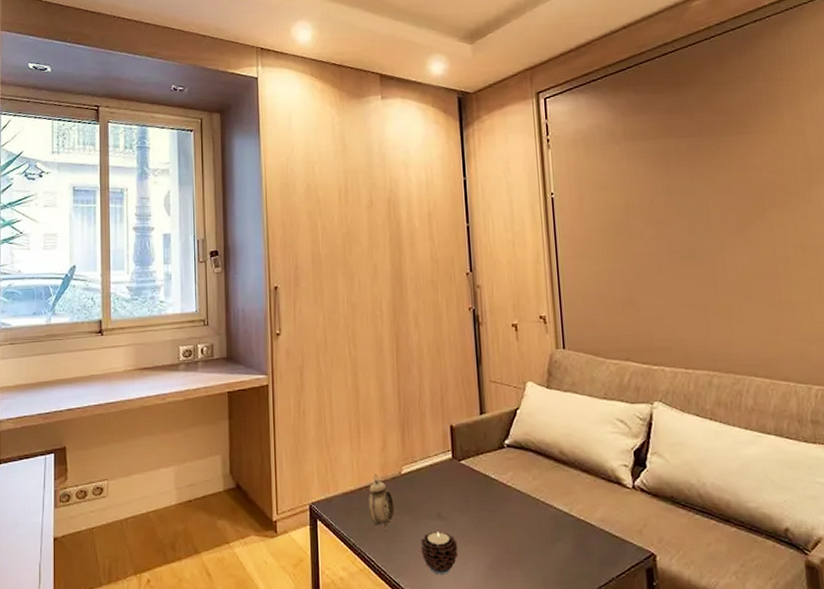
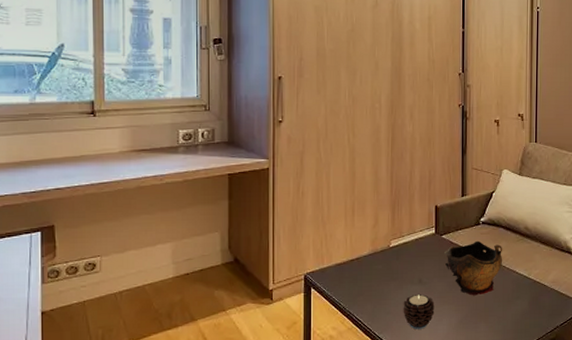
alarm clock: present [368,474,395,531] -> none [359,247,382,295]
decorative bowl: none [465,467,536,535] -> present [444,240,503,296]

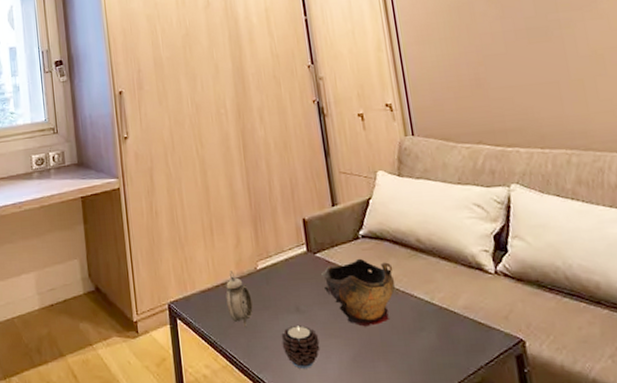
alarm clock: none [359,247,382,295] -> present [226,271,253,327]

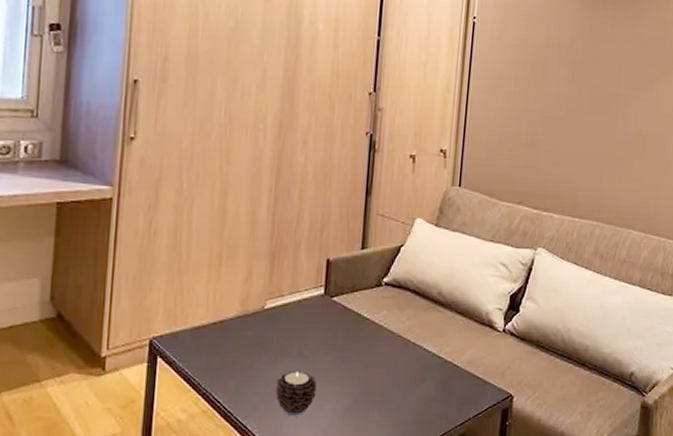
alarm clock: present [226,271,253,327] -> none [221,308,252,370]
decorative bowl: present [321,258,396,327] -> none [333,306,408,376]

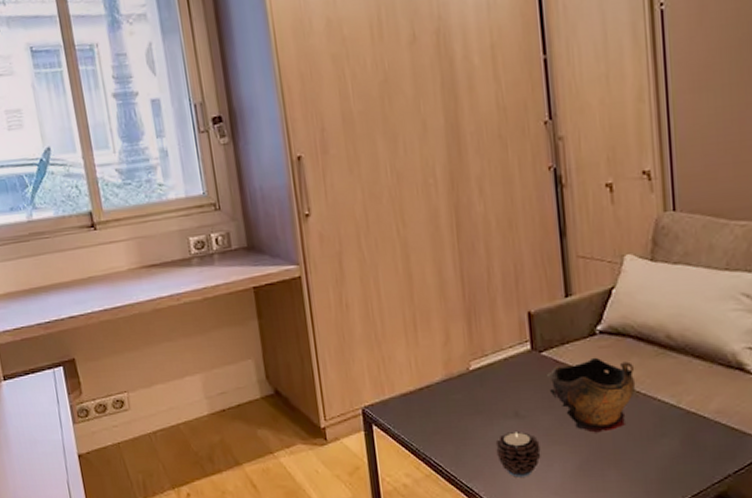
decorative bowl: none [333,306,408,376] -> present [547,357,636,433]

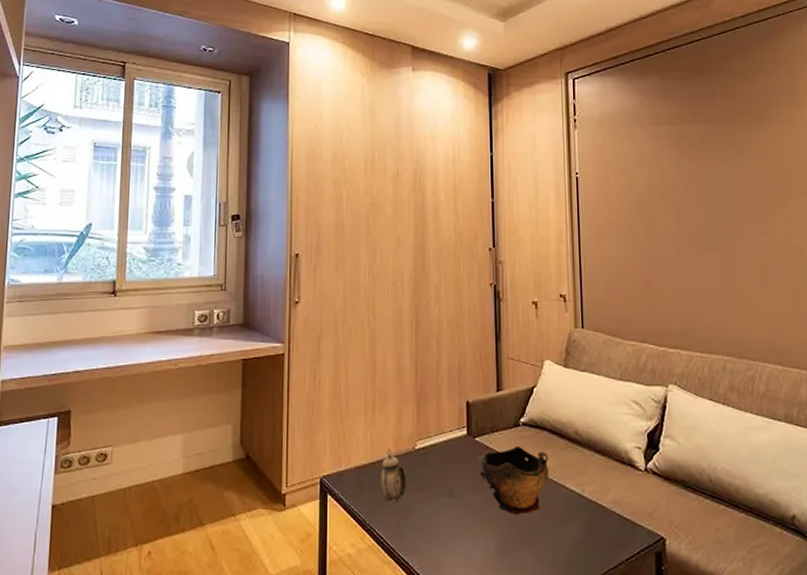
alarm clock: none [431,372,464,433] -> present [380,448,406,507]
candle: present [495,432,541,477] -> none [431,509,469,553]

